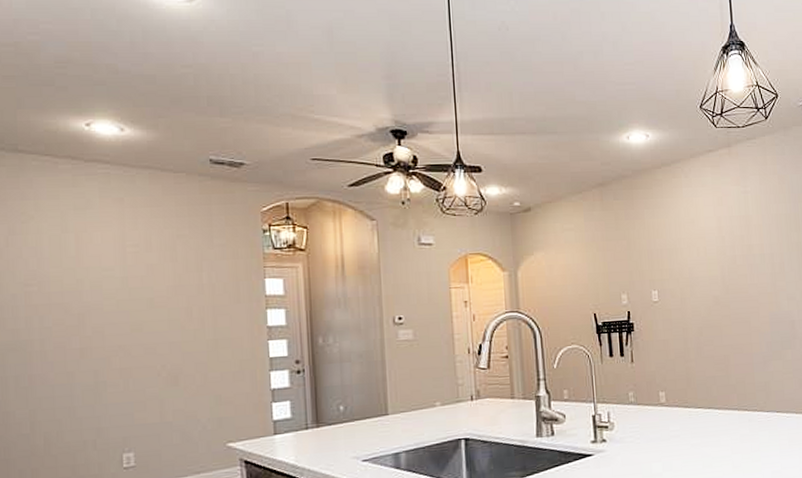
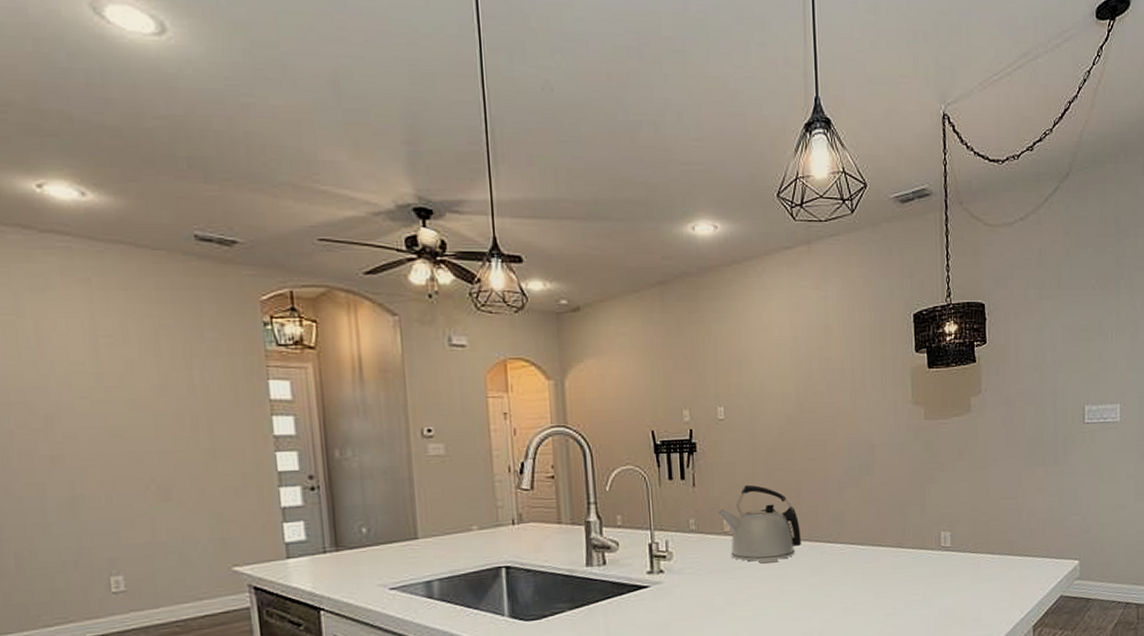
kettle: none [654,359,732,432] -> present [718,484,802,564]

